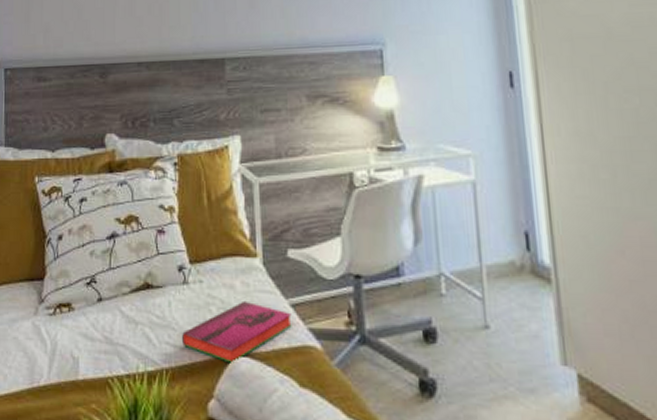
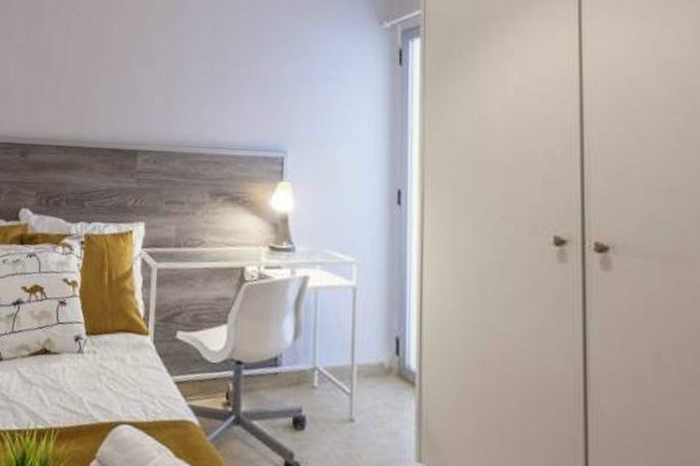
hardback book: present [182,300,292,363] -> none [72,373,175,430]

